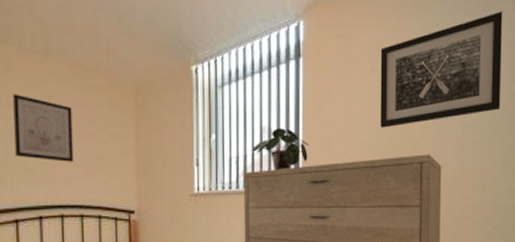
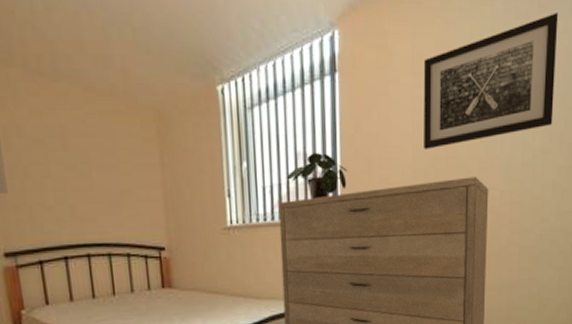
wall art: present [13,94,74,162] -> none [23,123,96,198]

